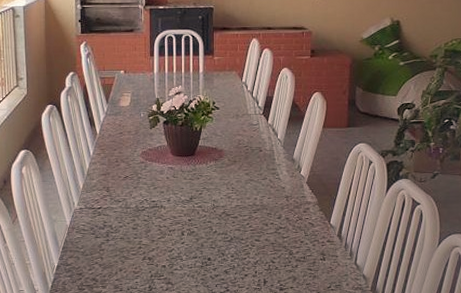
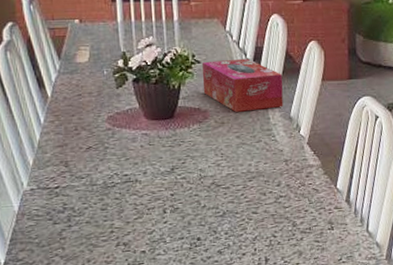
tissue box: none [220,106,289,152] -> present [202,58,284,112]

